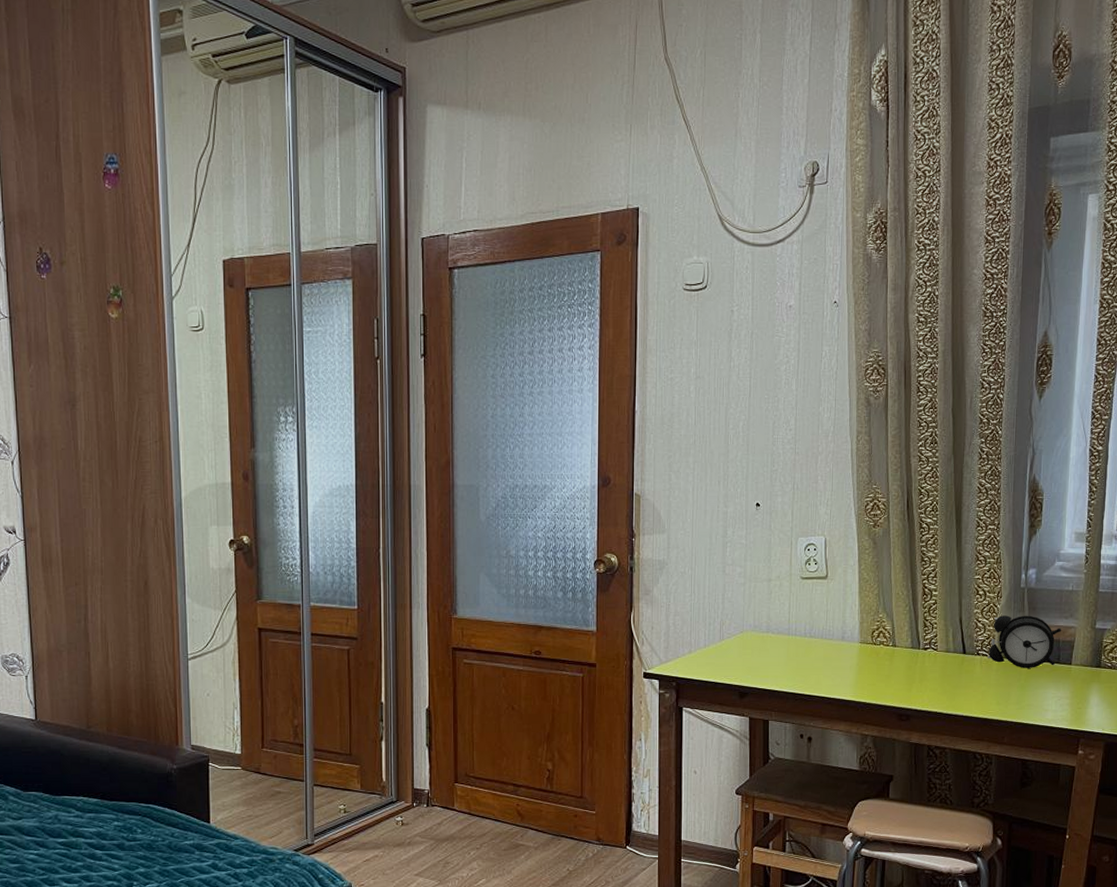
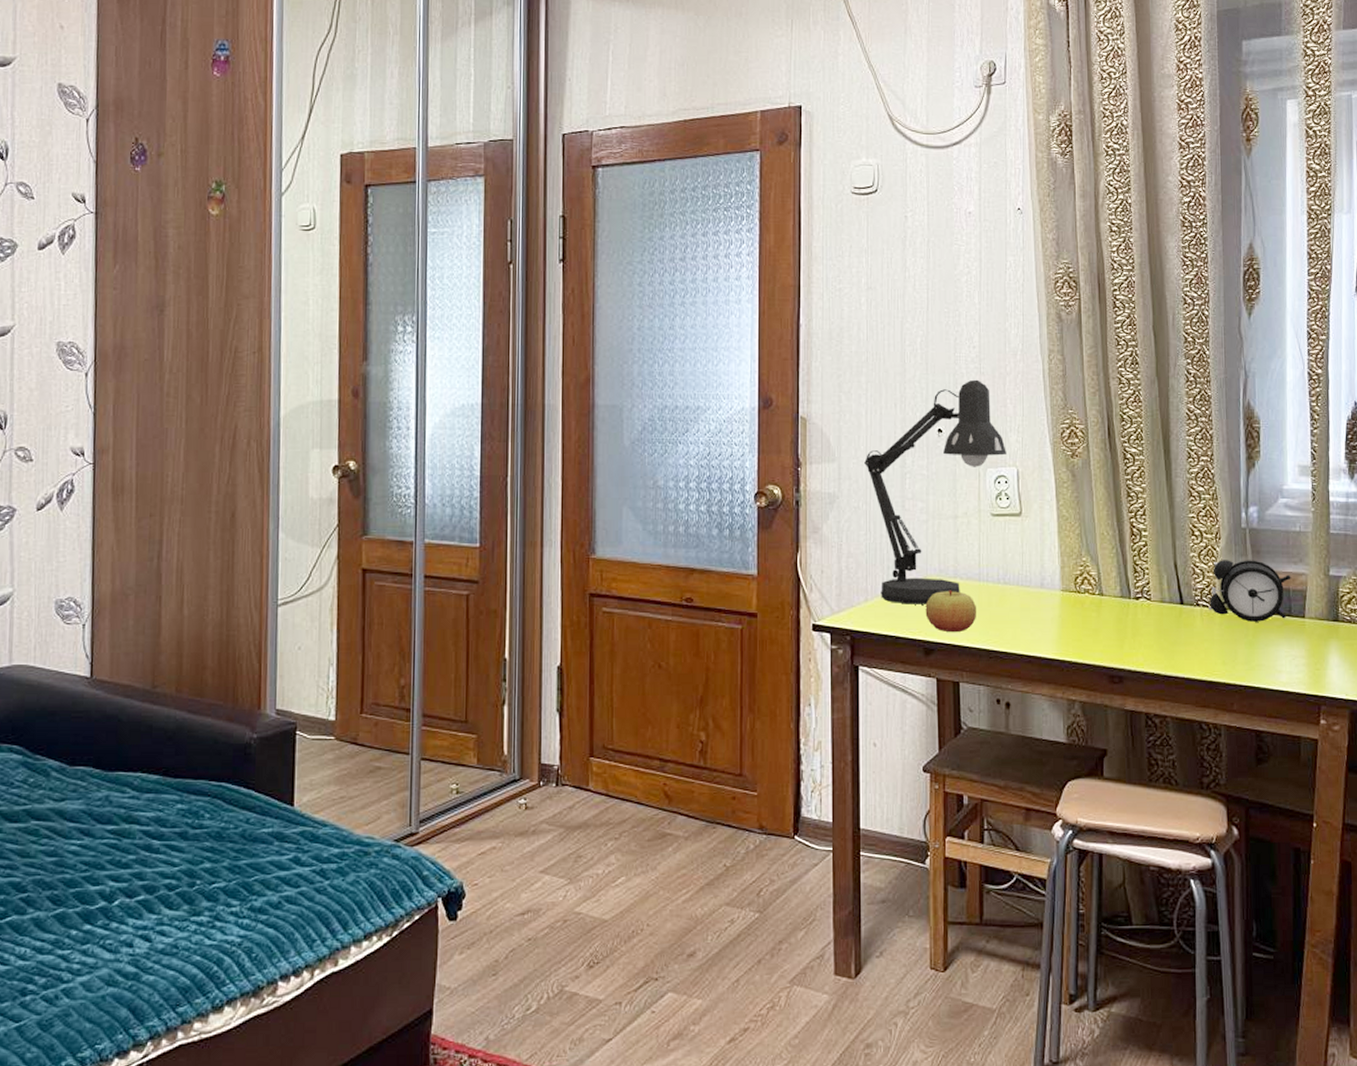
desk lamp: none [691,459,816,655] -> present [864,379,1006,604]
apple: none [741,643,786,679] -> present [925,590,977,633]

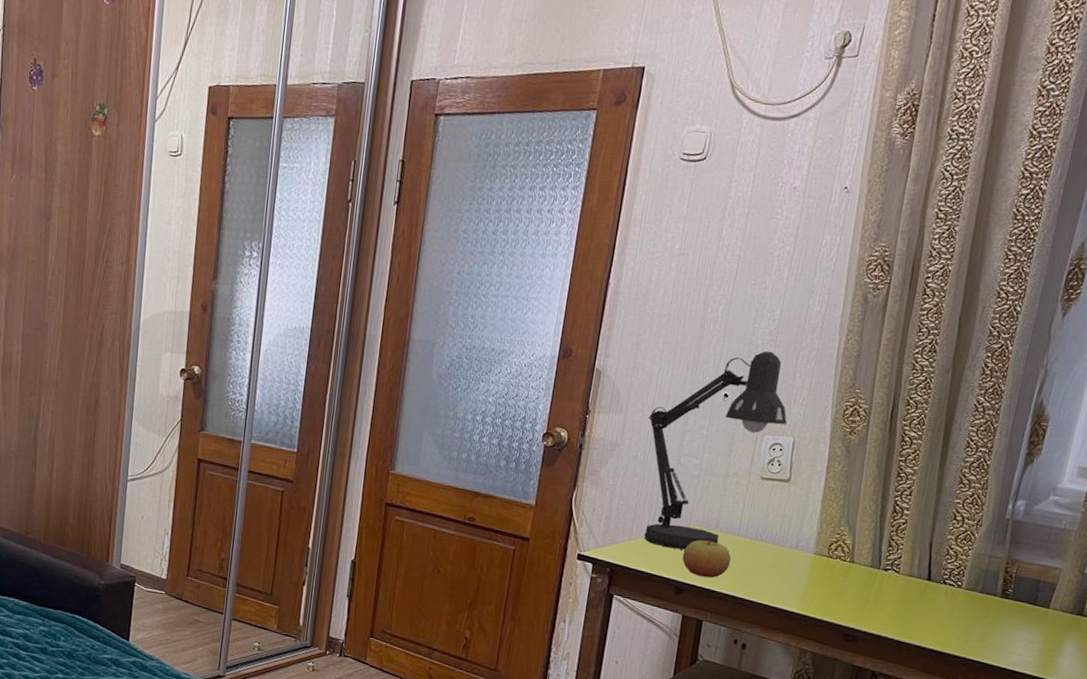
alarm clock: present [1208,560,1291,622] -> none [954,545,1045,607]

